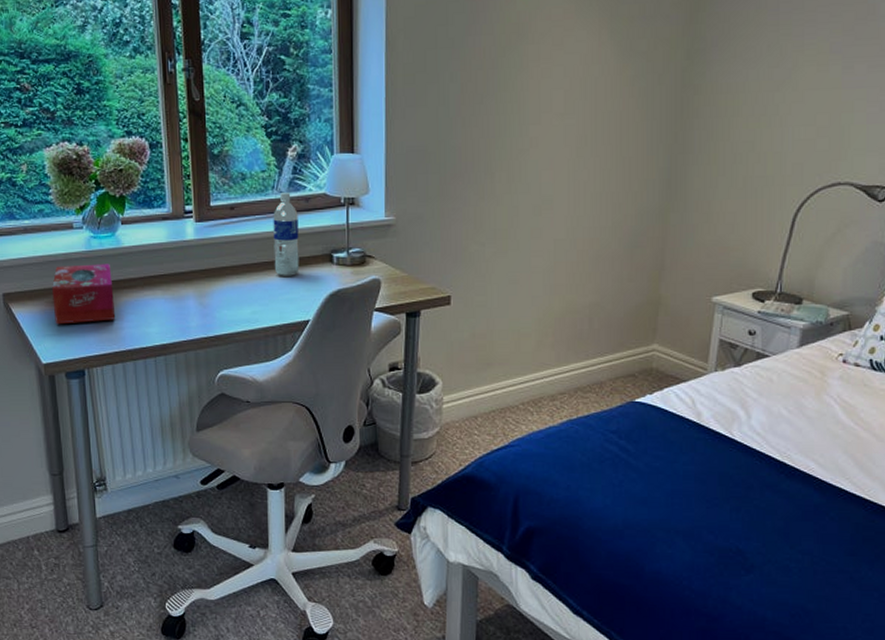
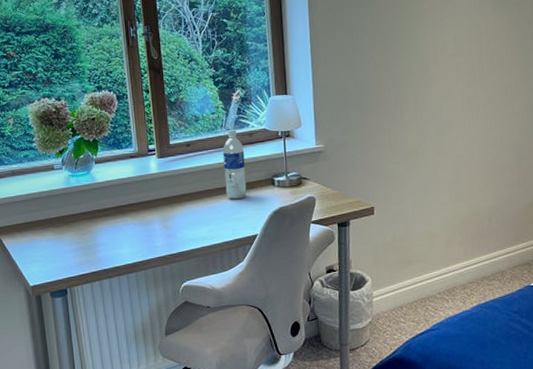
tissue box: present [52,263,116,325] -> none [37,197,93,252]

